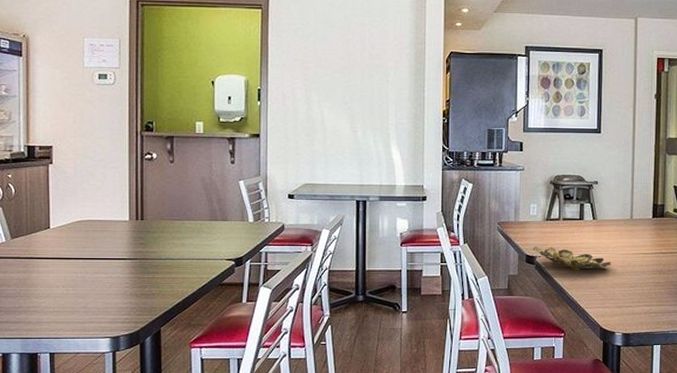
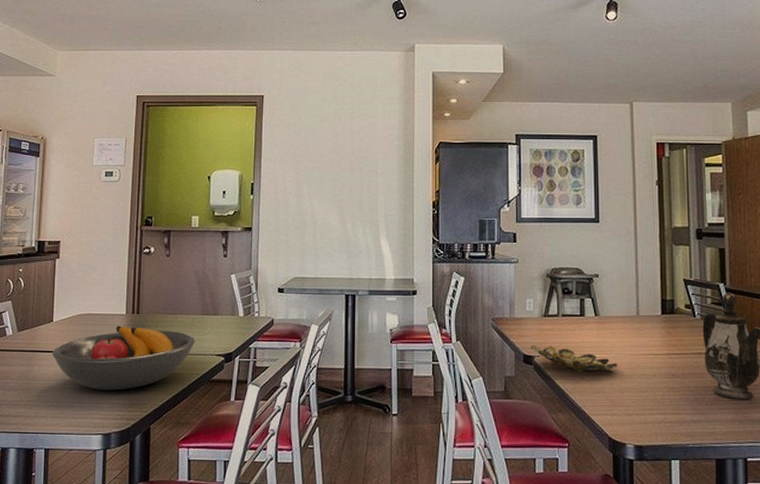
fruit bowl: none [51,232,205,295] -> present [52,325,196,391]

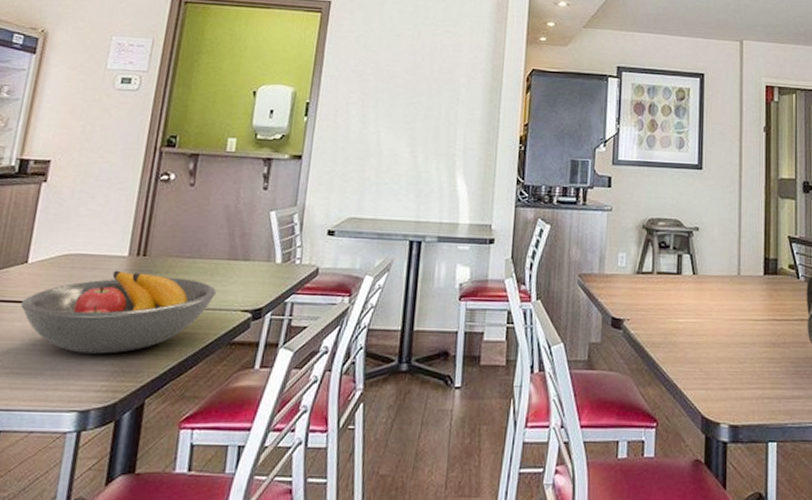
bowl: present [530,344,617,373] -> none [620,305,715,340]

